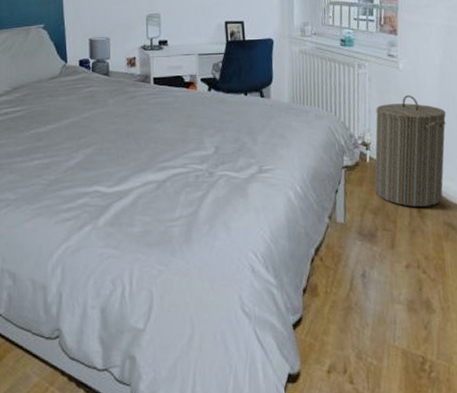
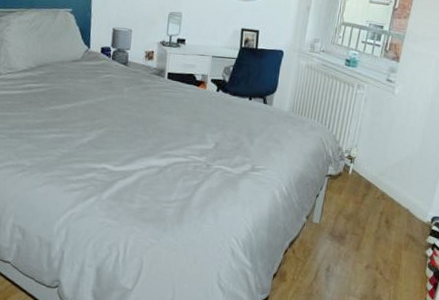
laundry hamper: present [374,95,446,207] -> none [351,119,429,219]

